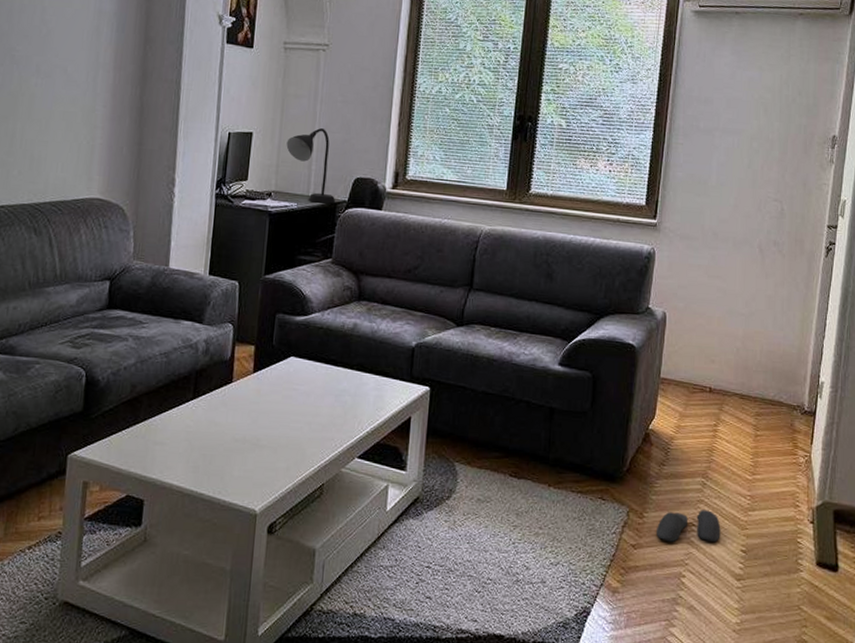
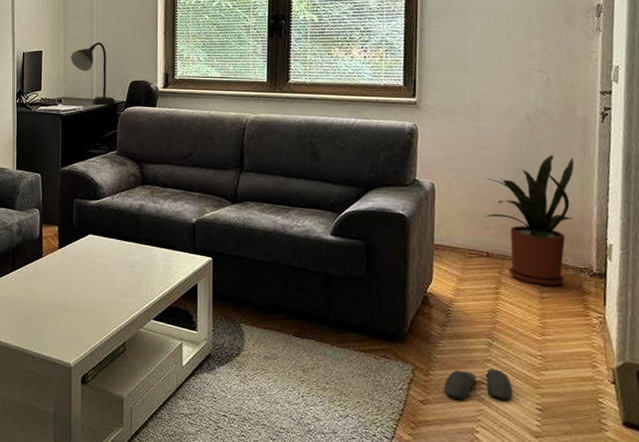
house plant: none [711,288,797,424] -> present [483,155,574,286]

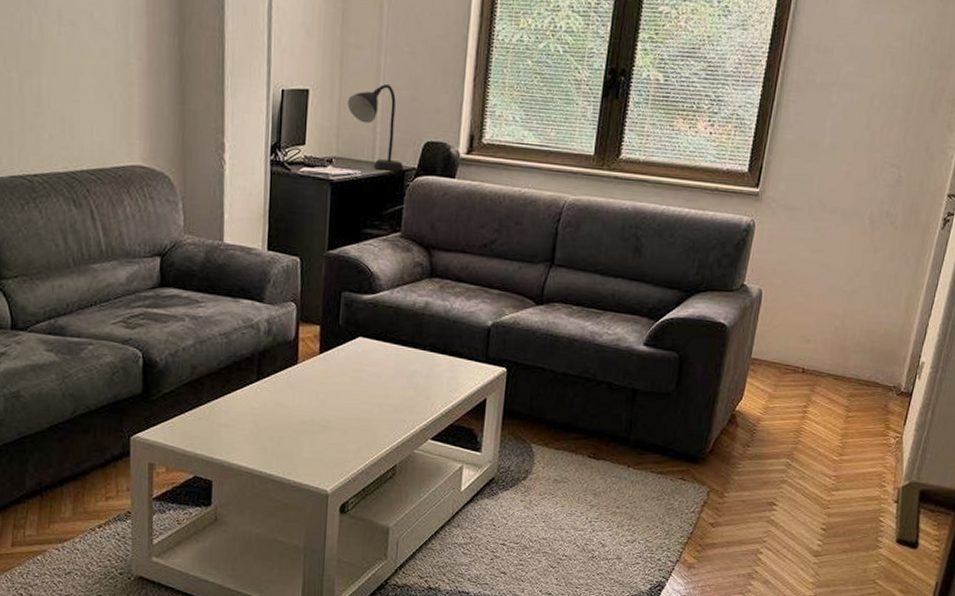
slippers: present [444,369,513,400] -> none [736,490,803,521]
house plant: present [483,155,574,286] -> none [807,263,907,405]

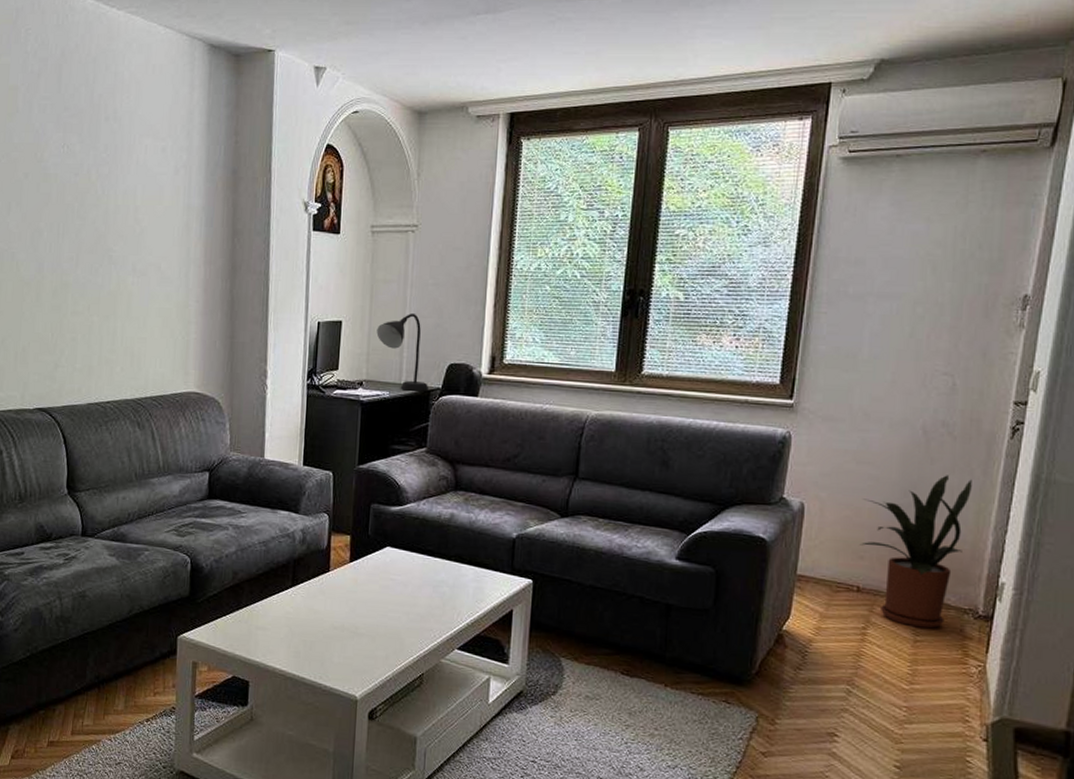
house plant: none [807,263,907,405] -> present [859,475,972,629]

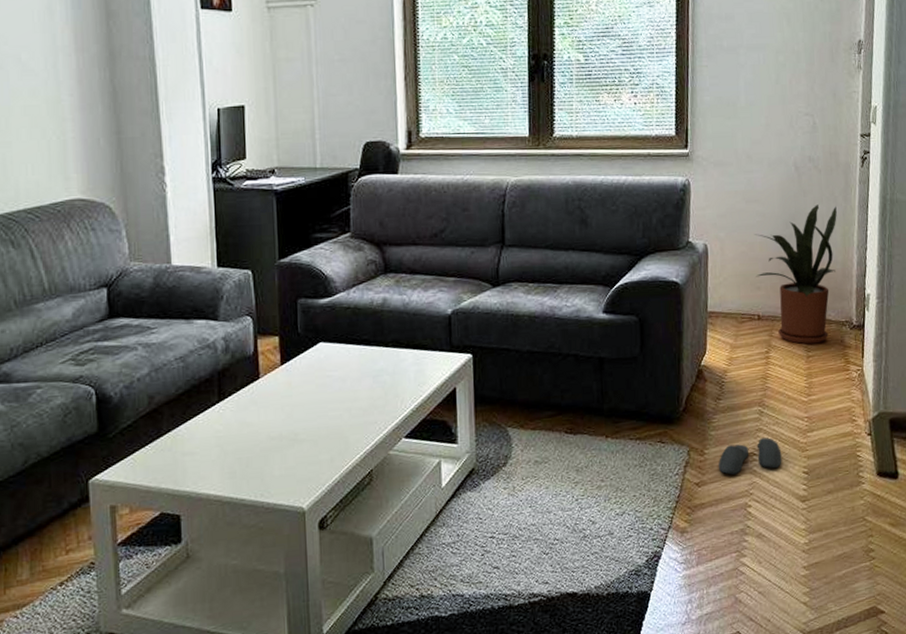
desk lamp: present [376,314,429,392] -> none [284,92,347,175]
slippers: none [791,719,870,755] -> present [719,437,782,475]

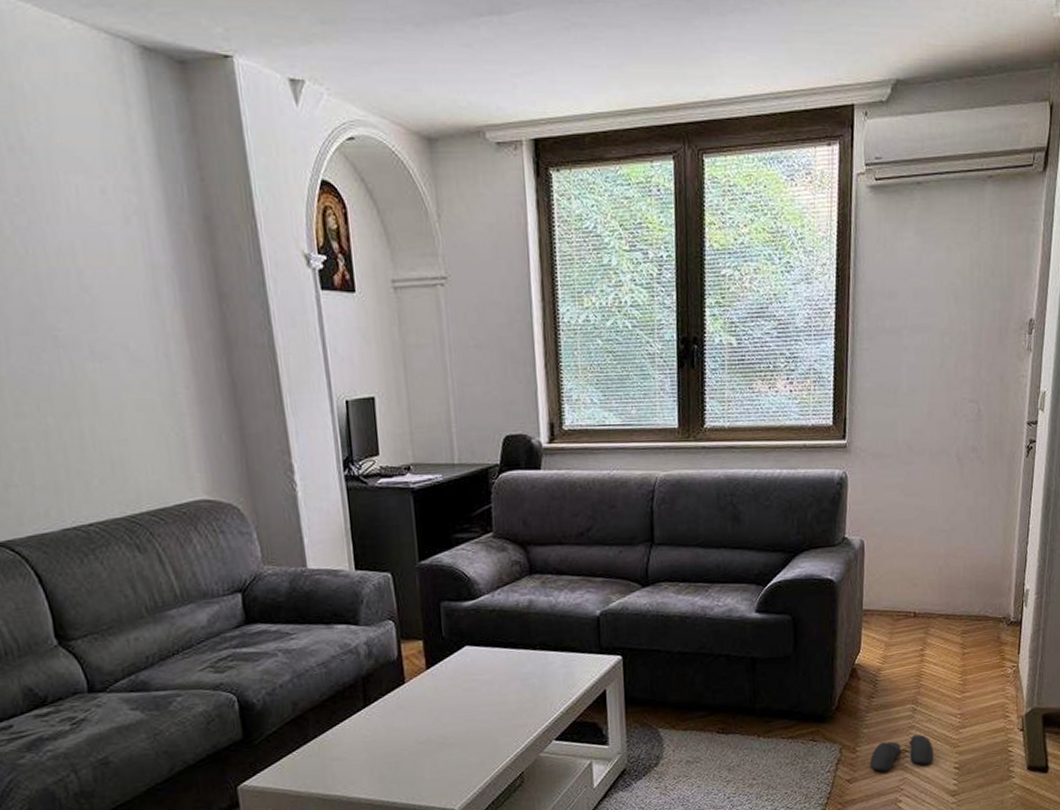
house plant: present [754,204,837,345] -> none [913,497,999,642]

